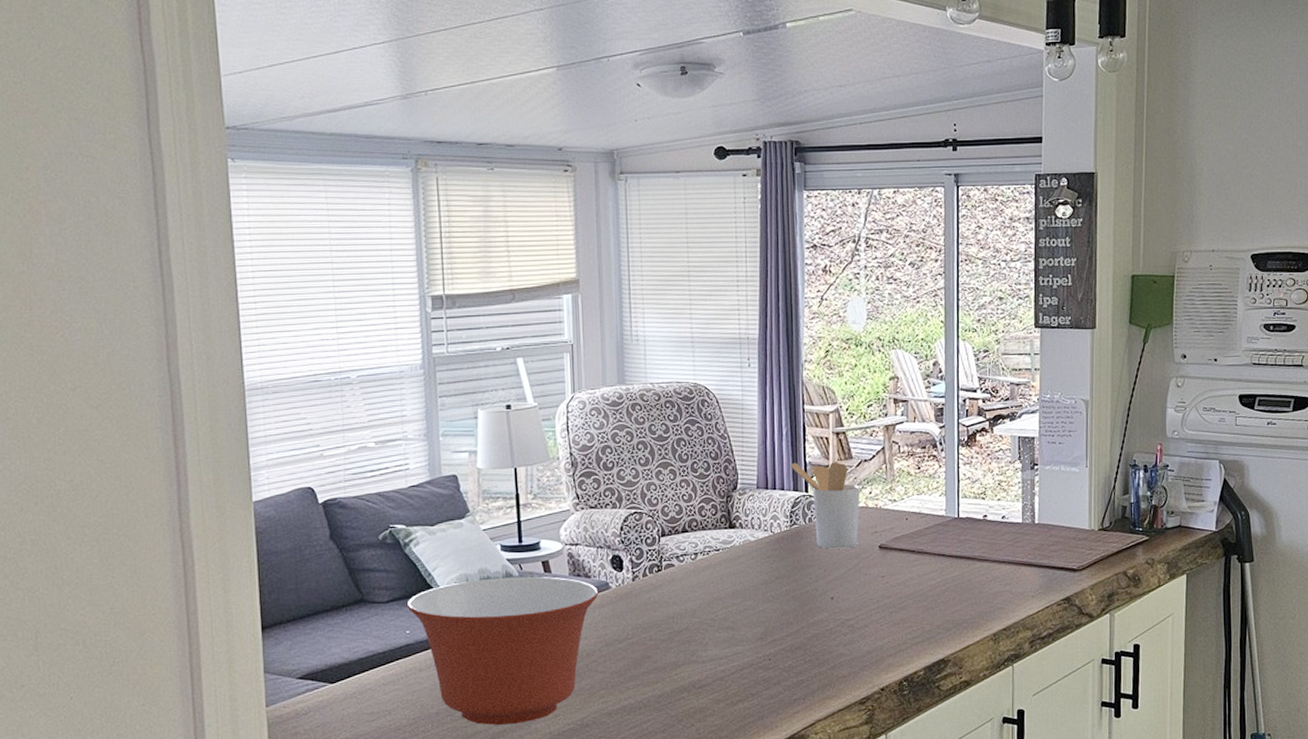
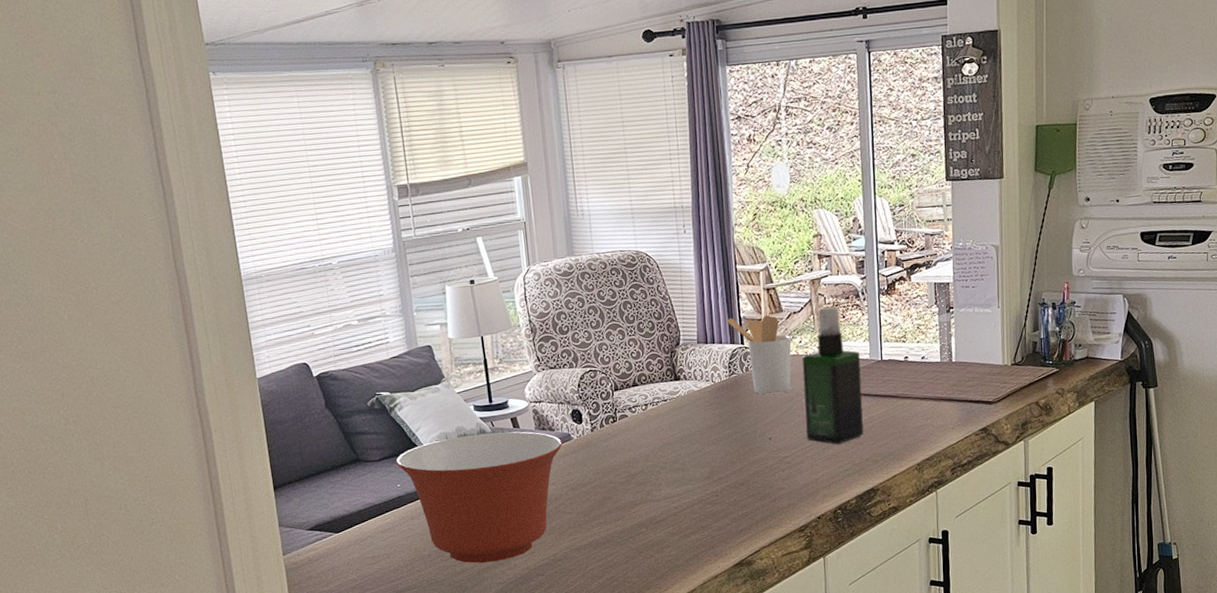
spray bottle: none [871,455,936,607] -> present [801,306,864,444]

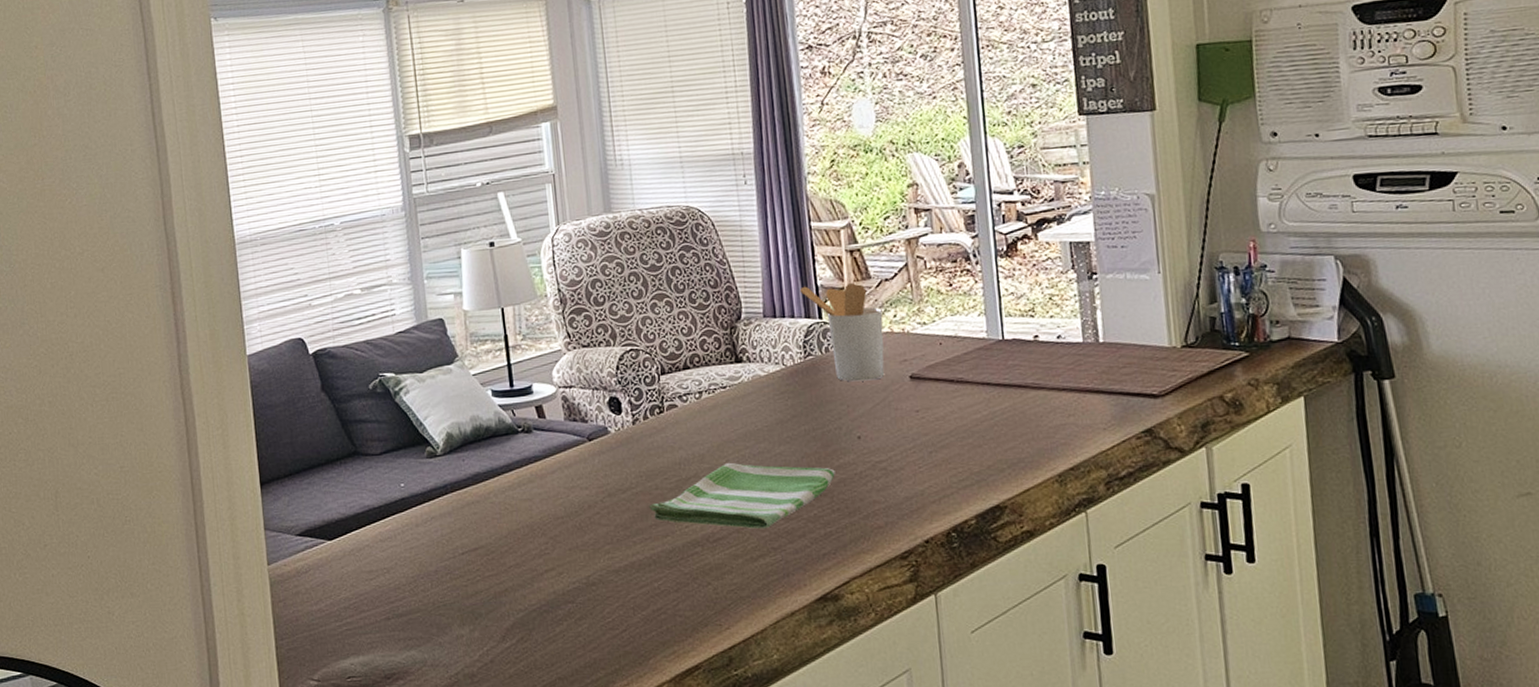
mixing bowl: present [396,431,563,563] -> none [400,422,598,584]
dish towel: none [604,460,751,512] -> present [649,462,835,529]
spray bottle: present [801,306,864,444] -> none [897,271,983,446]

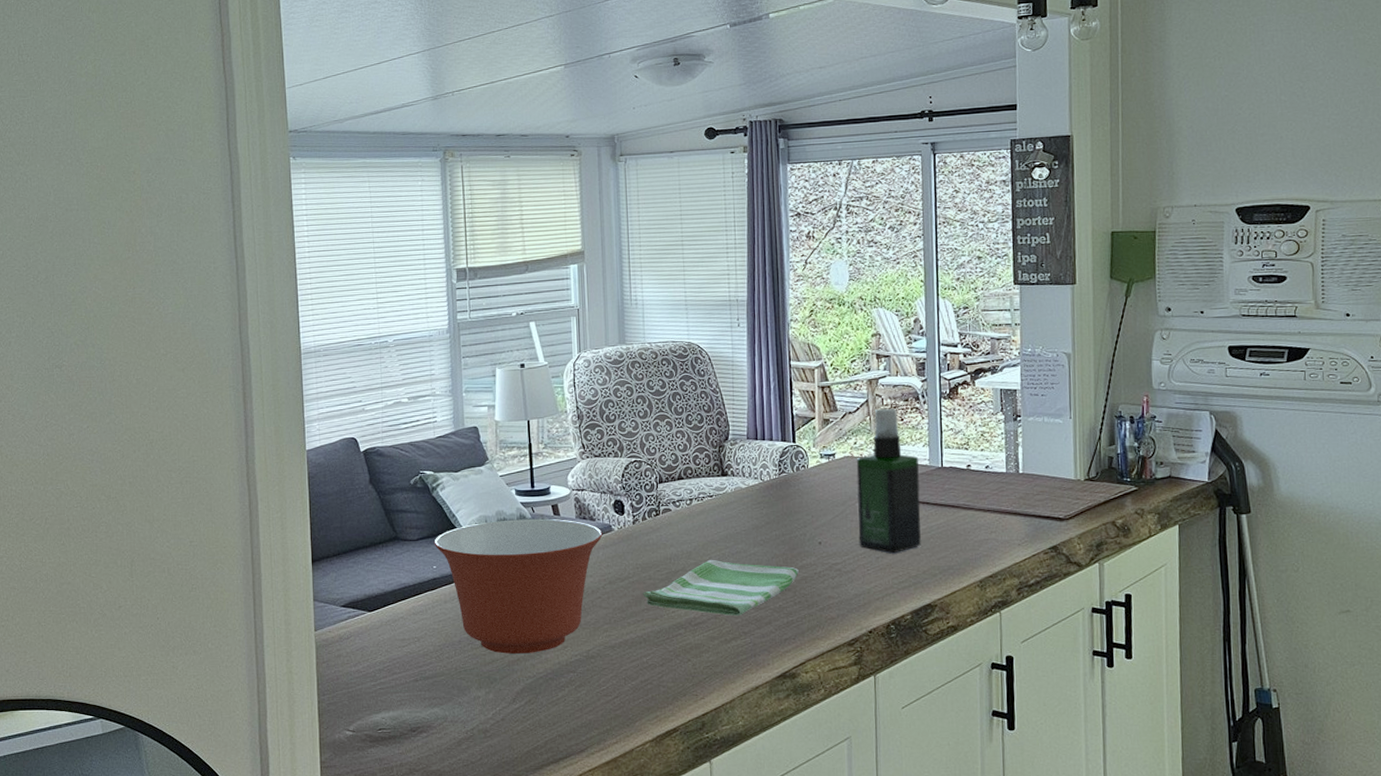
mixing bowl: none [400,422,598,584] -> present [434,518,603,654]
utensil holder: present [799,283,885,382] -> none [778,414,846,496]
spray bottle: none [897,271,983,446] -> present [856,408,921,553]

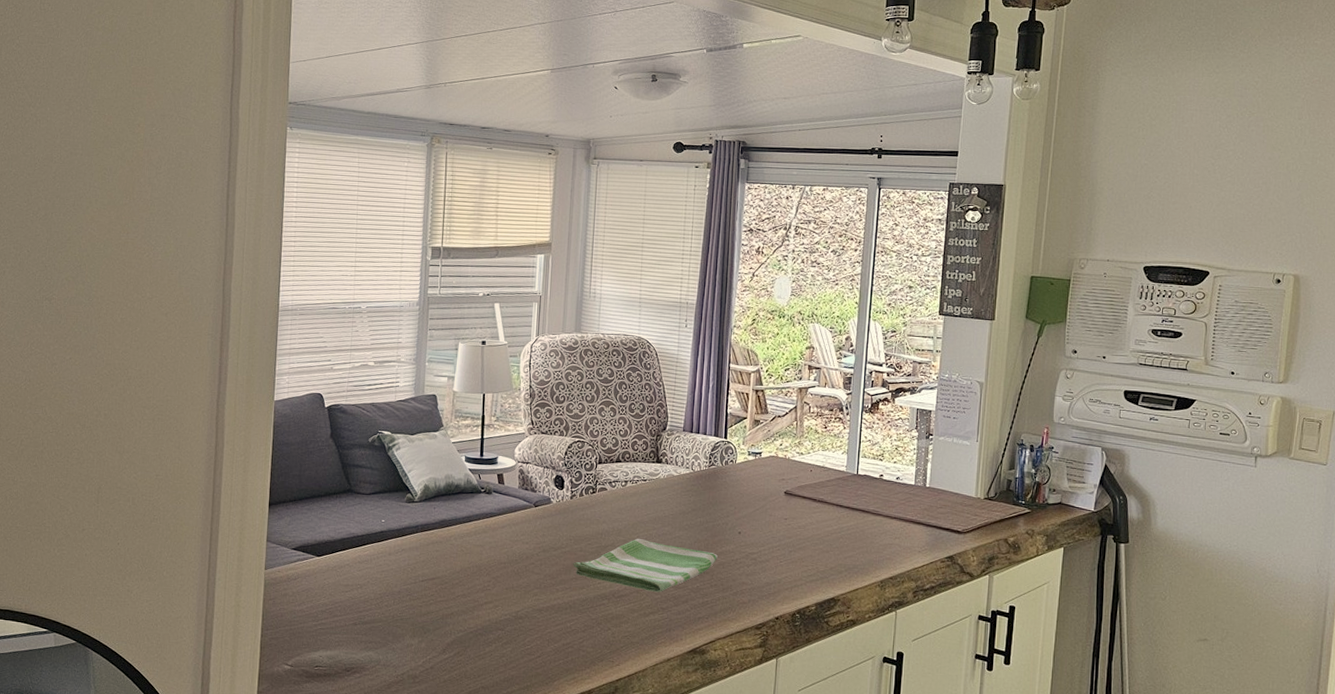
mixing bowl: present [434,518,603,654] -> none [384,483,542,609]
spray bottle: present [856,408,921,553] -> none [775,415,837,548]

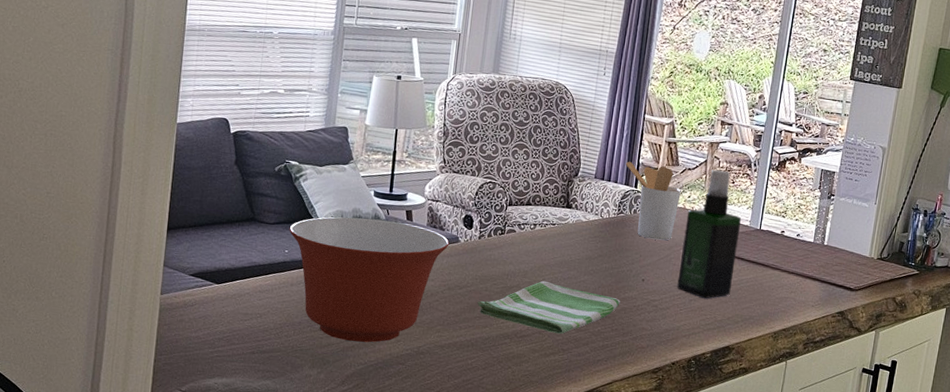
mixing bowl: none [384,483,542,609] -> present [289,217,450,343]
utensil holder: none [713,412,772,491] -> present [625,161,681,241]
spray bottle: none [775,415,837,548] -> present [677,169,742,298]

